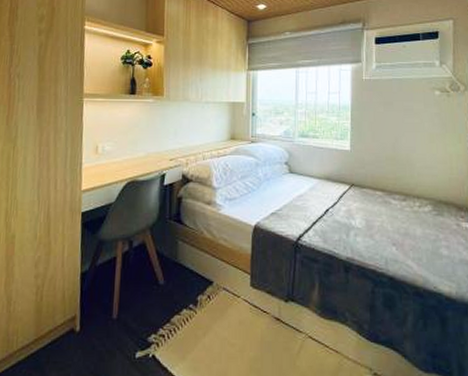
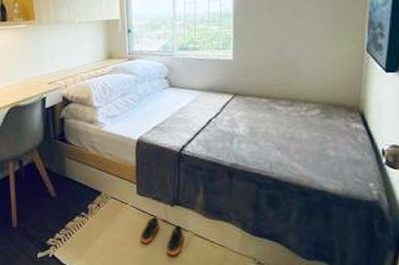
shoes: none [251,313,298,361] -> present [140,216,184,255]

